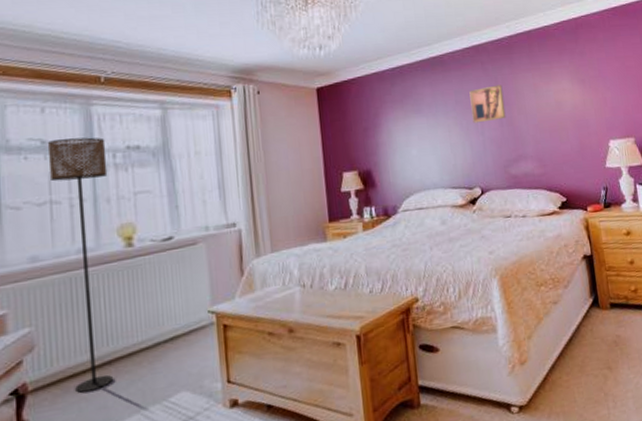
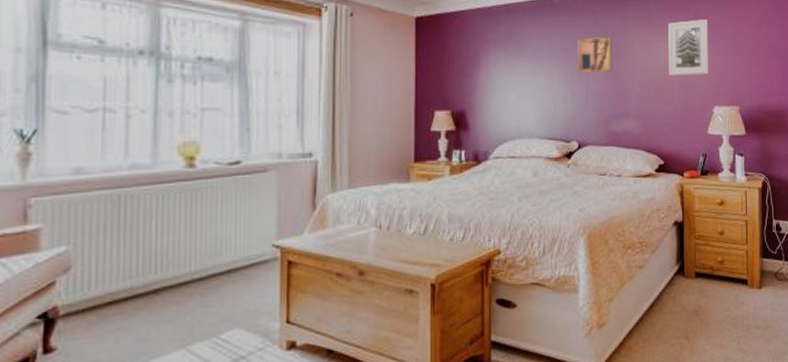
floor lamp: present [47,137,114,393] -> none [105,41,174,322]
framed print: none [555,57,600,116] -> present [668,18,709,76]

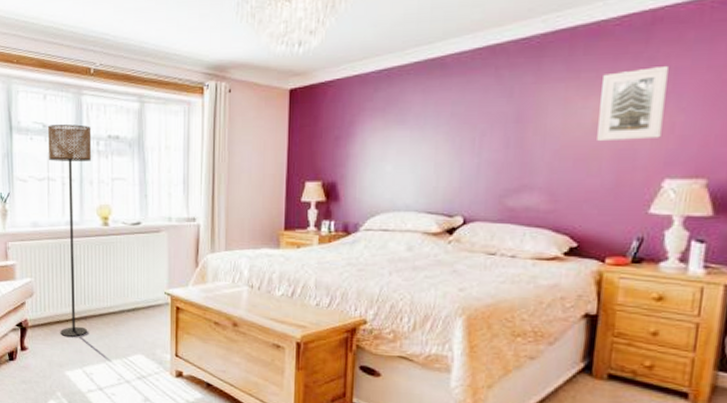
floor lamp: none [105,41,174,322] -> present [47,124,92,337]
wall art: present [577,36,613,74] -> none [469,96,519,142]

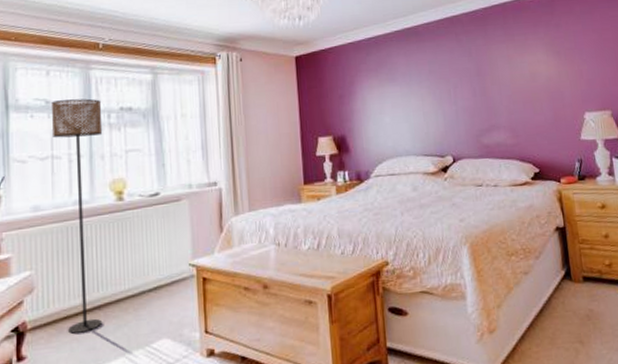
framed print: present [597,65,670,142] -> none [529,29,576,88]

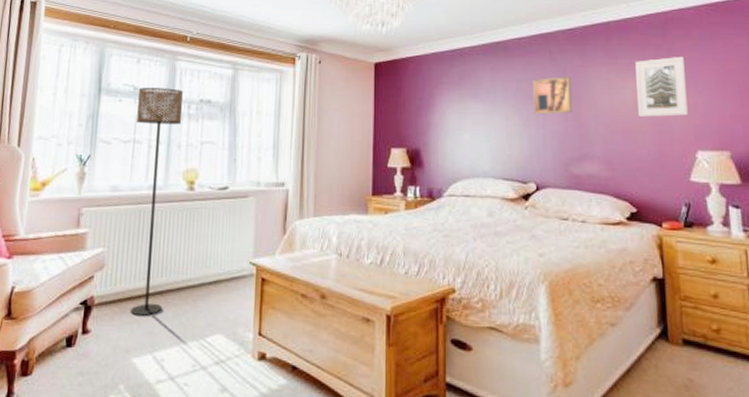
wall art: none [443,55,480,93] -> present [533,76,573,115]
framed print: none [529,29,576,88] -> present [635,56,688,118]

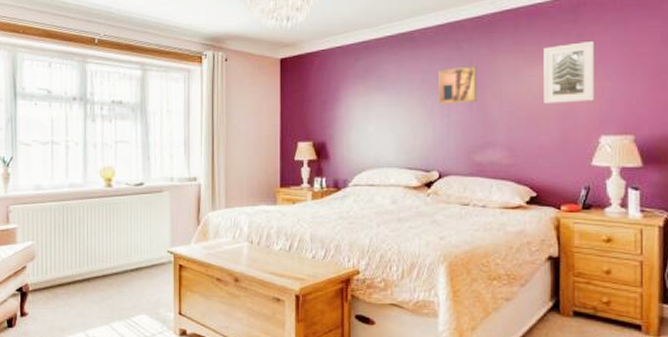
floor lamp: present [131,88,184,316] -> none [52,90,96,300]

